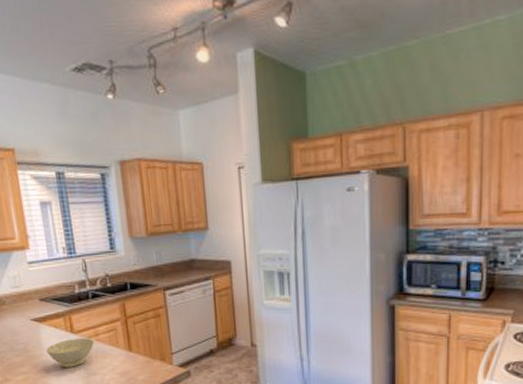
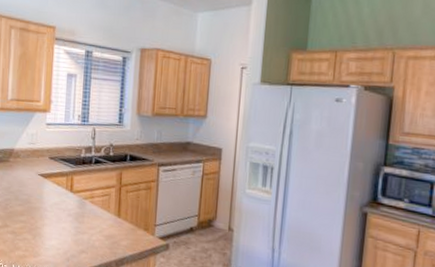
bowl: present [46,338,95,368] -> none [45,197,89,224]

